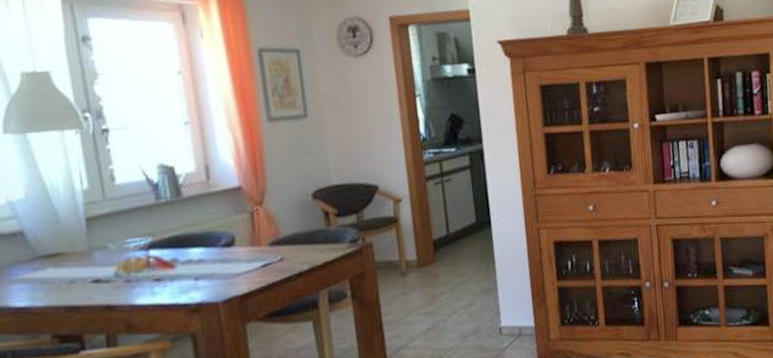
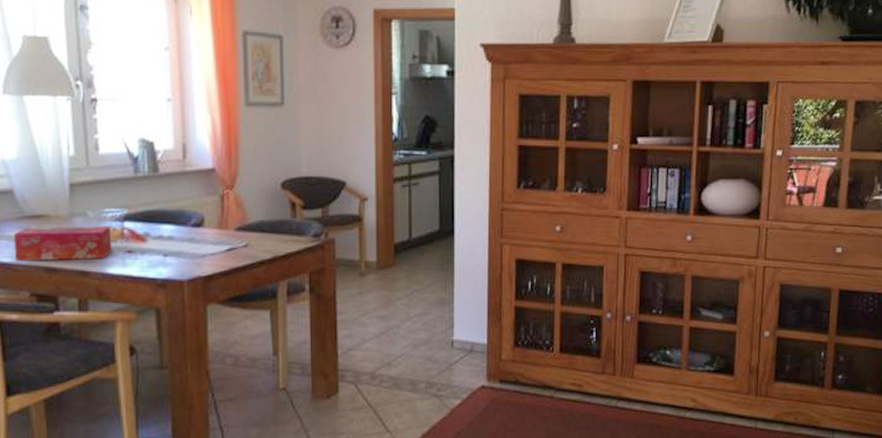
tissue box: none [27,257,139,305] -> present [13,227,112,262]

